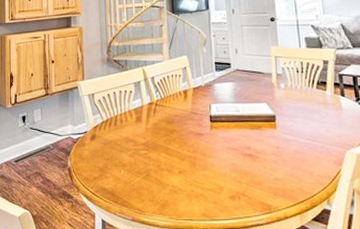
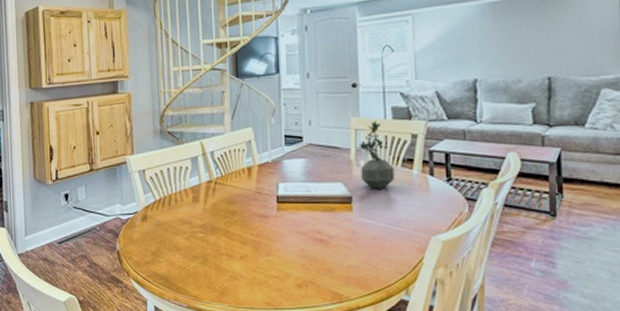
potted plant: none [277,49,311,109] -> present [357,121,395,189]

